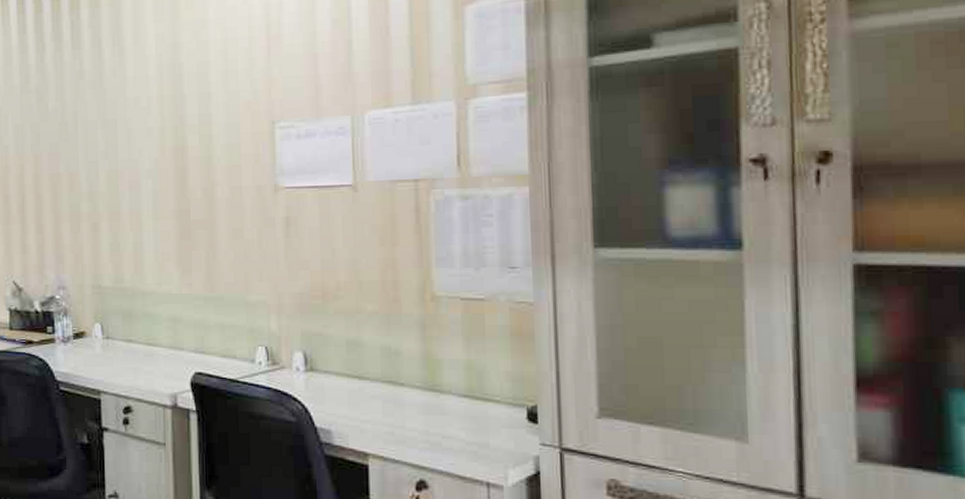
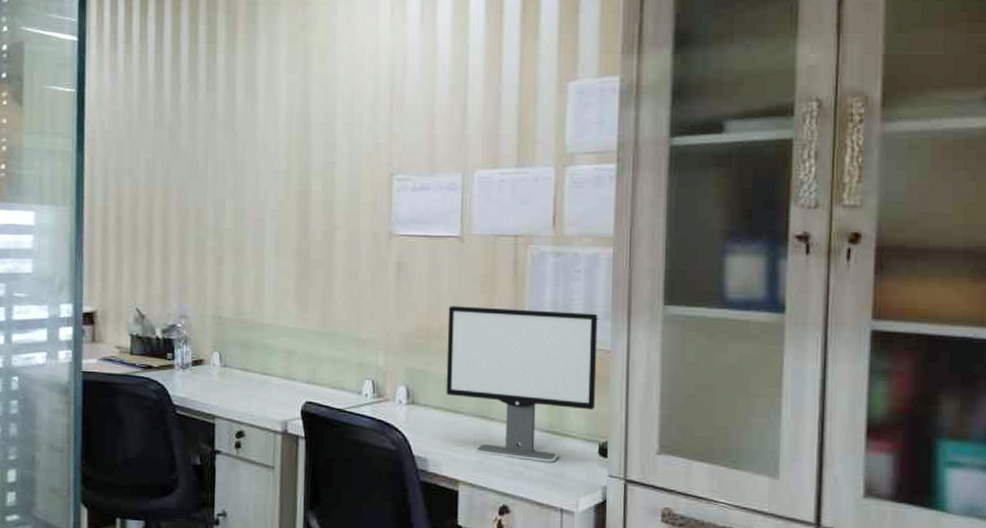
computer monitor: none [344,261,520,431] -> present [446,306,598,462]

